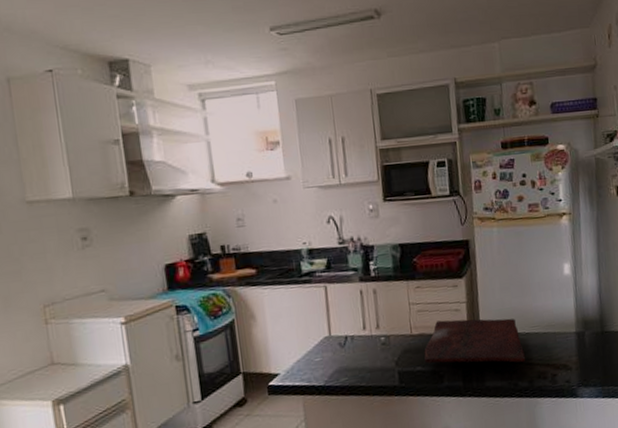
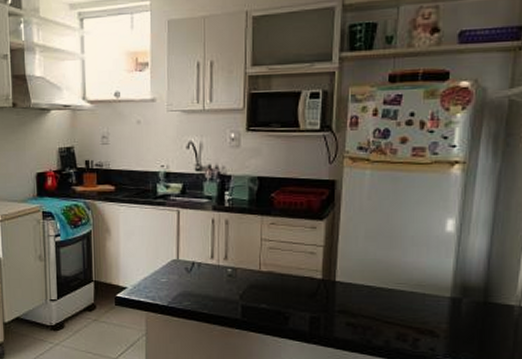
cutting board: present [424,318,526,364] -> none [271,261,385,320]

